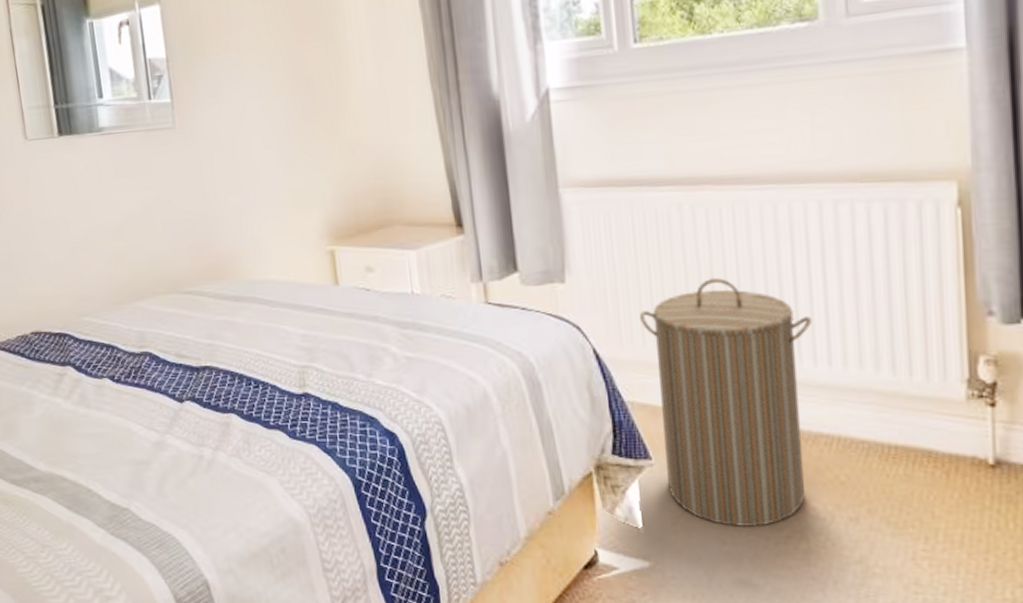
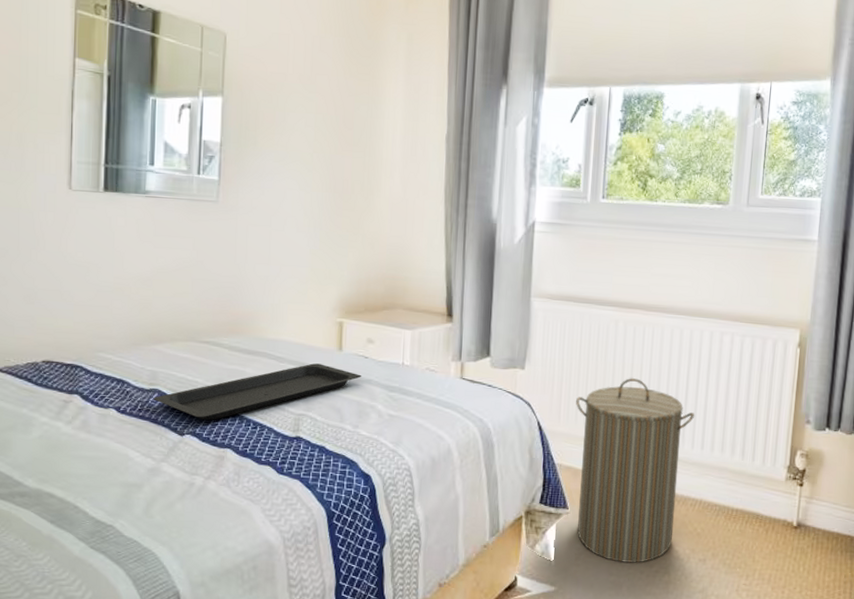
serving tray: none [145,303,367,383] -> present [153,363,362,421]

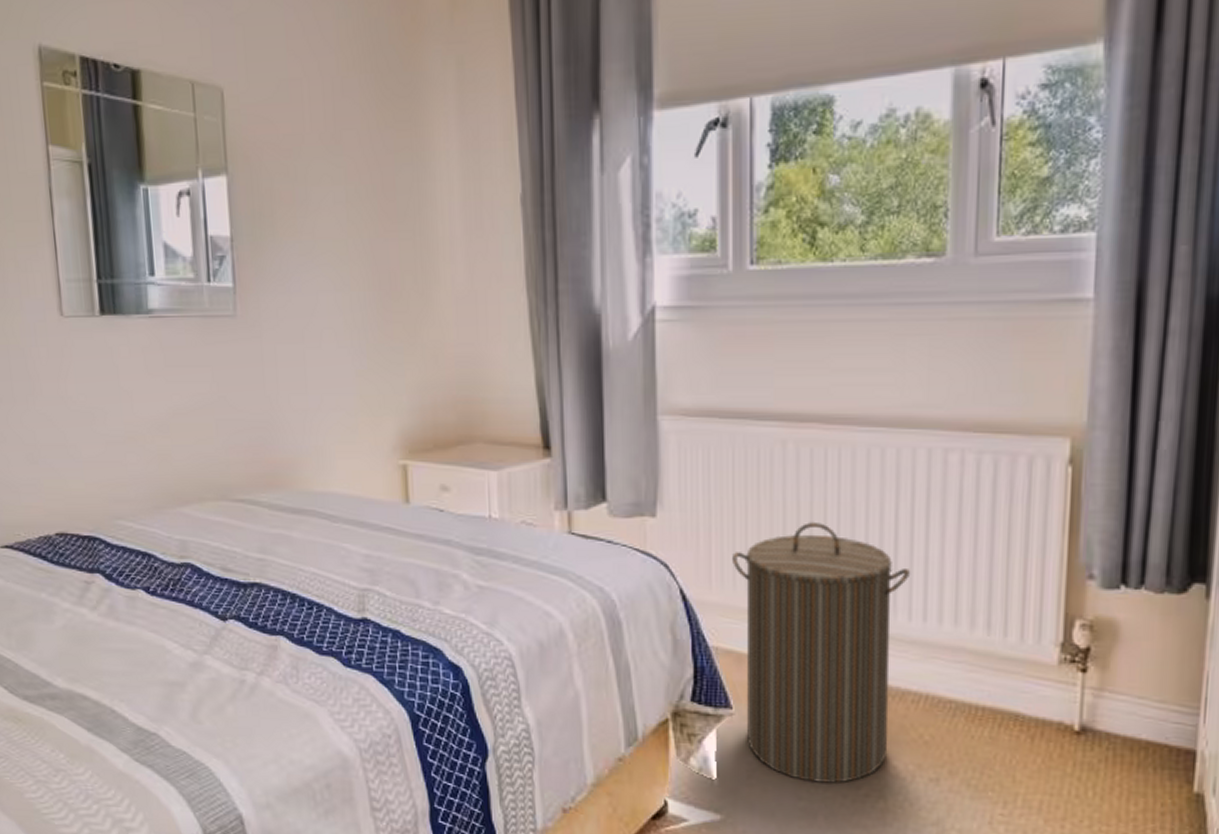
serving tray: present [153,363,362,421] -> none [186,521,439,601]

